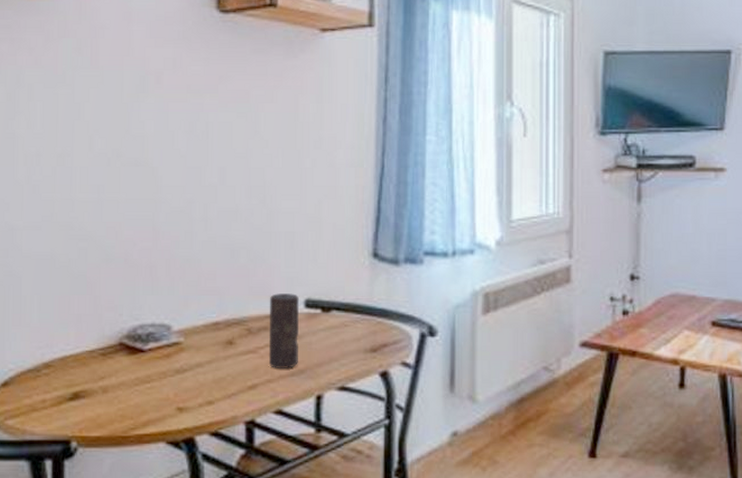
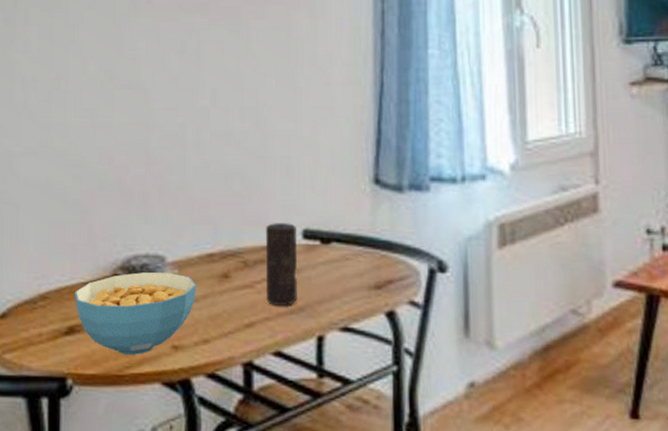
cereal bowl: none [80,340,201,417] -> present [75,272,196,355]

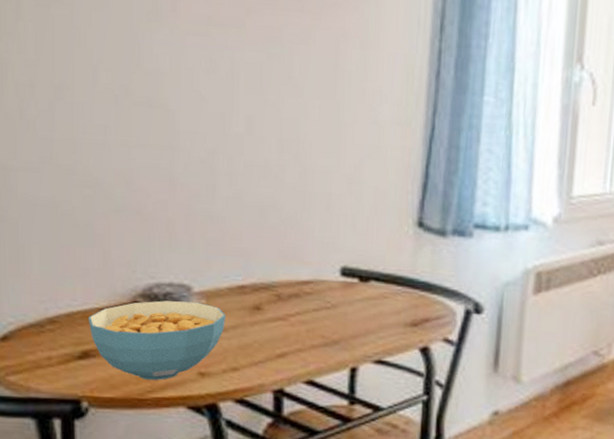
candle: present [266,223,297,305] -> none [300,259,334,338]

